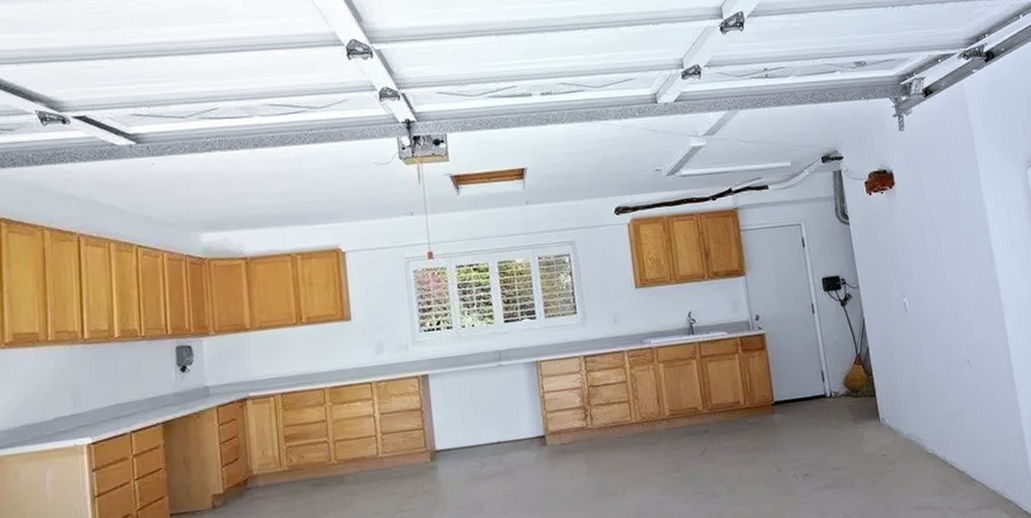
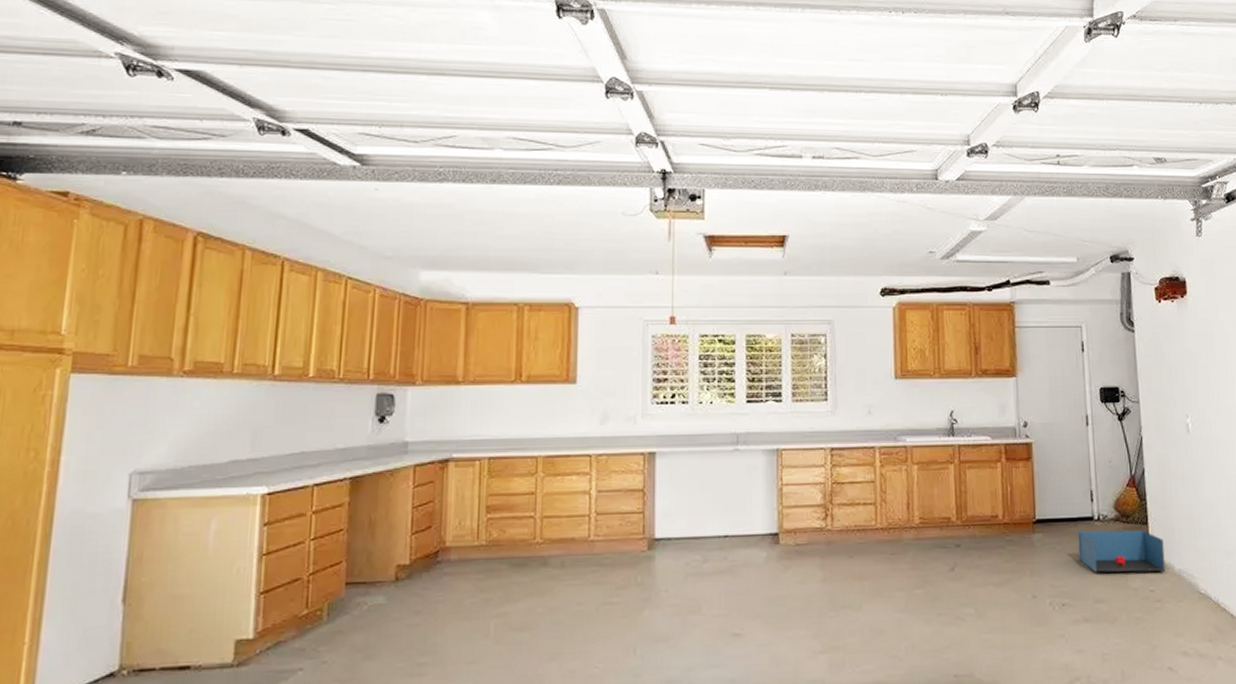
storage bin: none [813,401,895,444] -> present [1078,529,1166,573]

